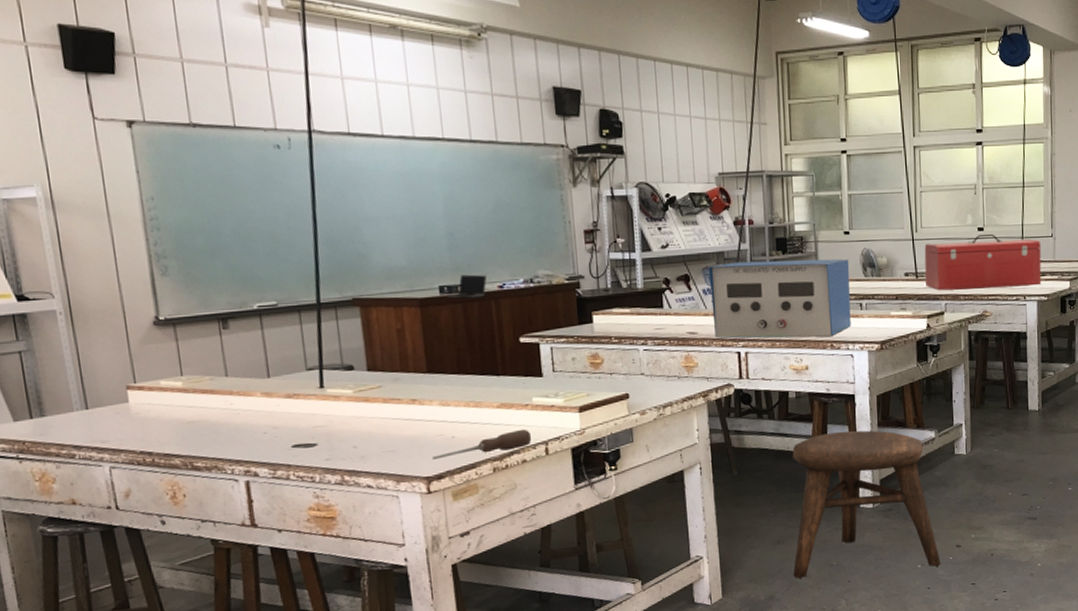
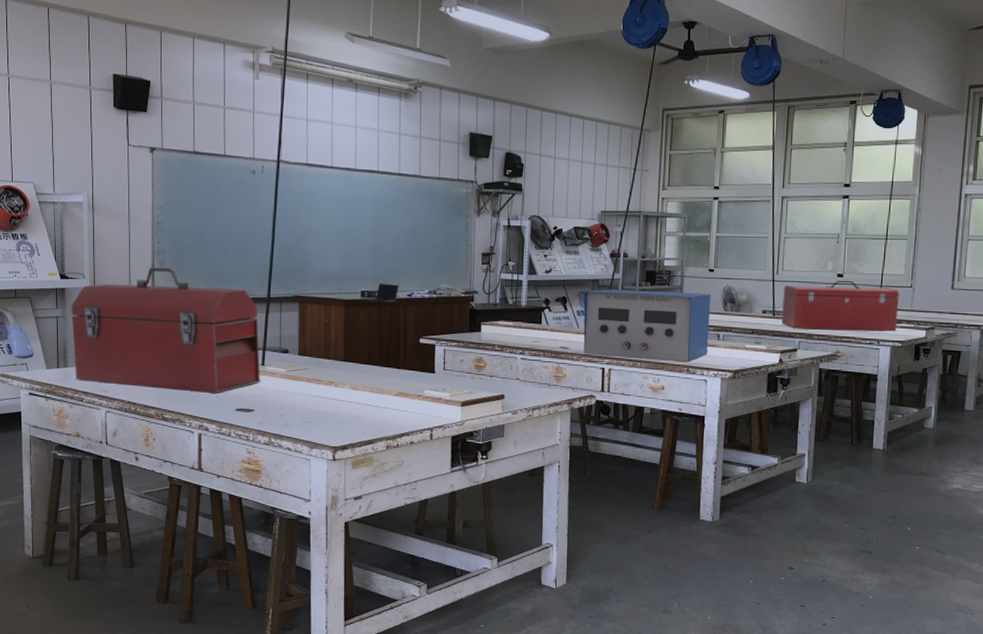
toolbox: none [38,276,321,432] -> present [71,267,260,393]
screwdriver: present [432,429,532,460] -> none [340,415,420,433]
stool: present [792,430,941,578] -> none [631,448,772,584]

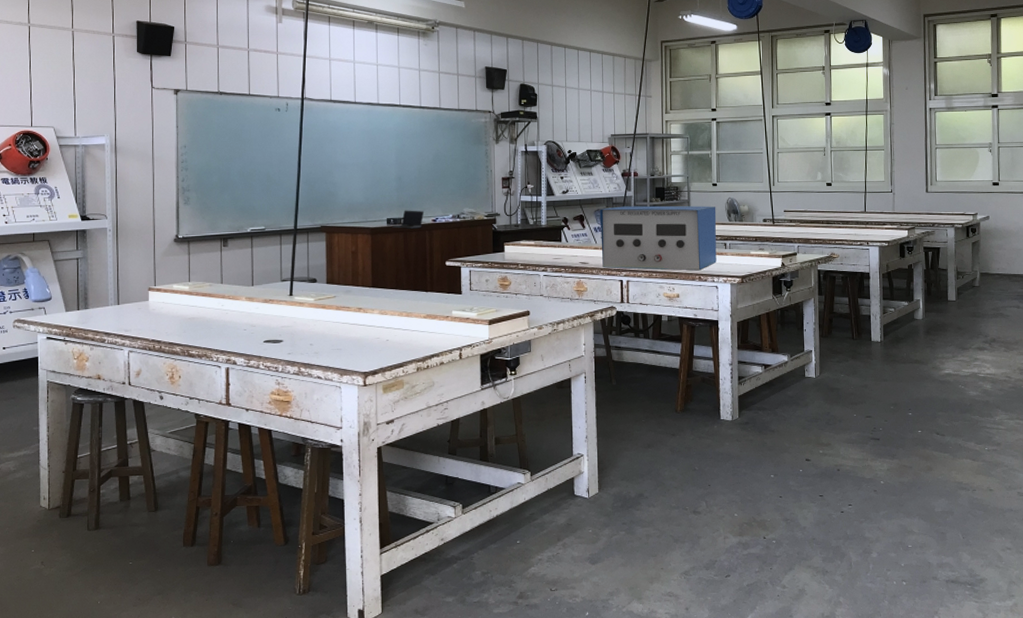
toolbox: present [71,267,260,393] -> none [92,205,288,326]
toolbox: present [782,280,899,332] -> none [780,188,883,235]

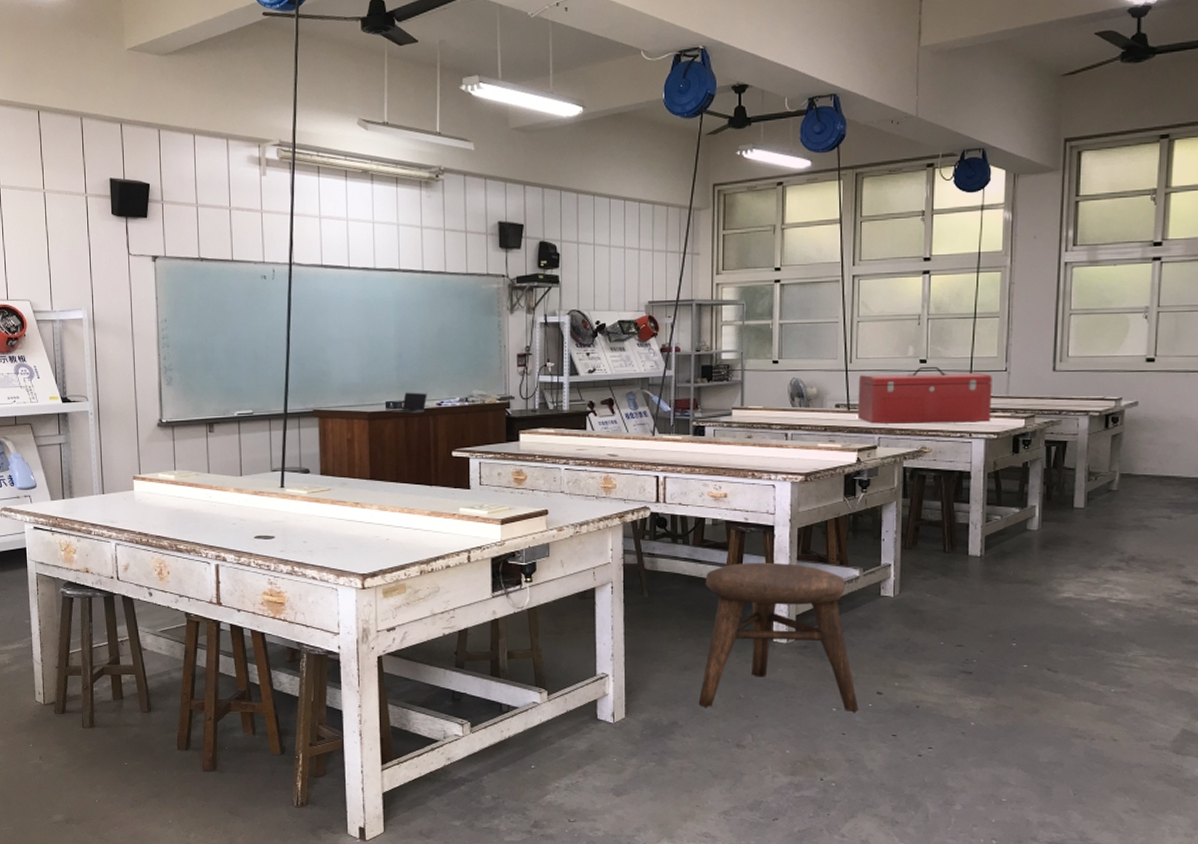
power supply: present [599,205,717,271] -> none [632,387,777,466]
stool: none [660,351,792,479] -> present [698,562,859,712]
toolbox: none [780,188,883,235] -> present [858,366,992,424]

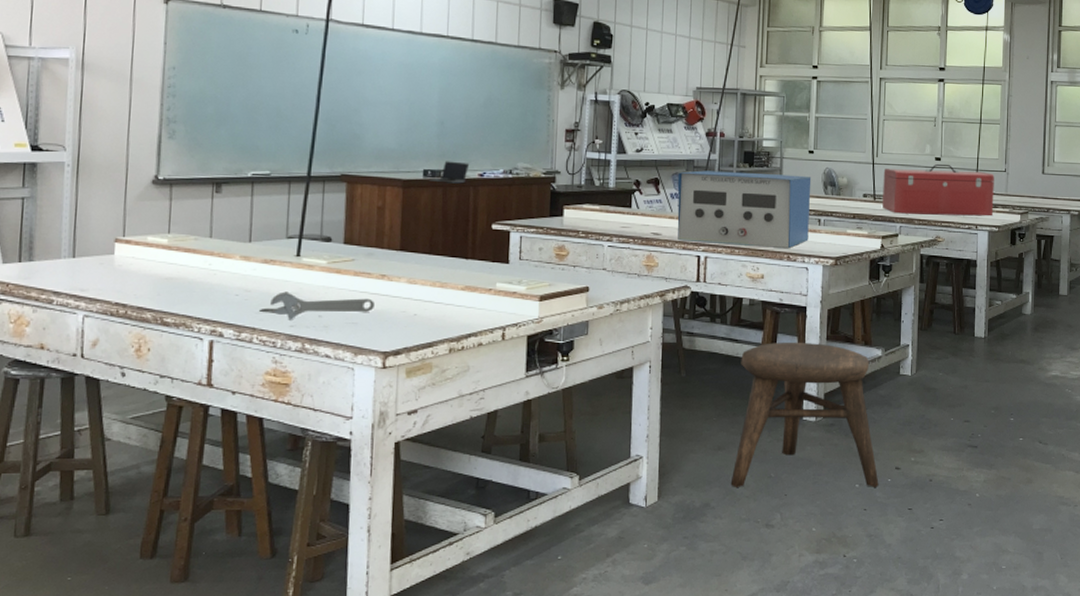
wrench: none [262,520,351,546] -> present [270,291,374,320]
power supply: none [632,387,777,466] -> present [677,170,812,249]

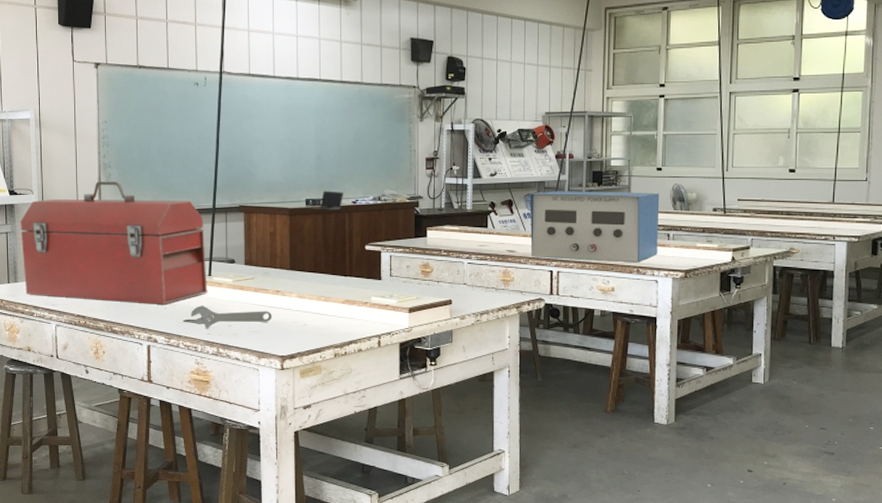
toolbox: none [43,139,295,291] -> present [20,181,207,305]
stool: present [730,342,879,487] -> none [586,350,731,488]
toolbox: present [882,163,994,217] -> none [733,175,854,227]

